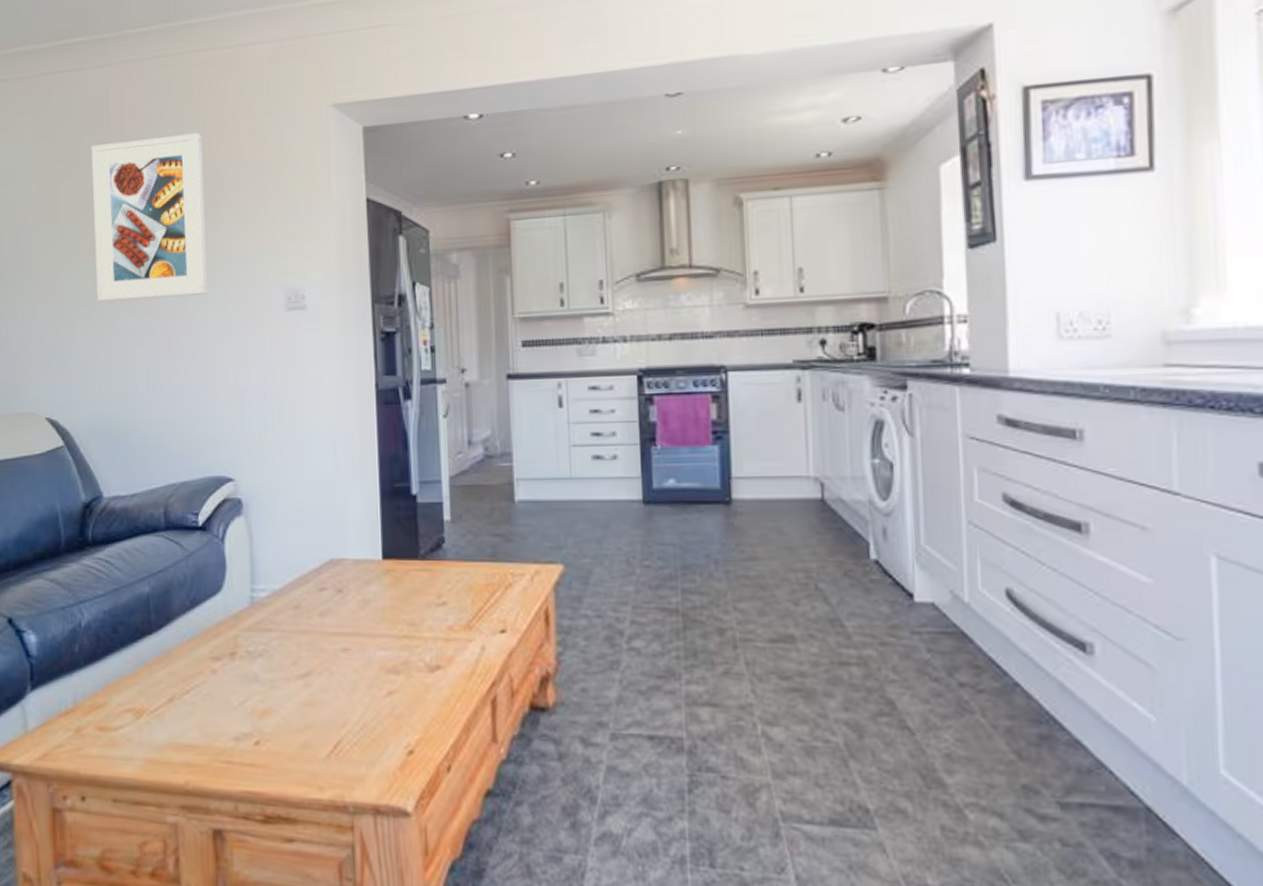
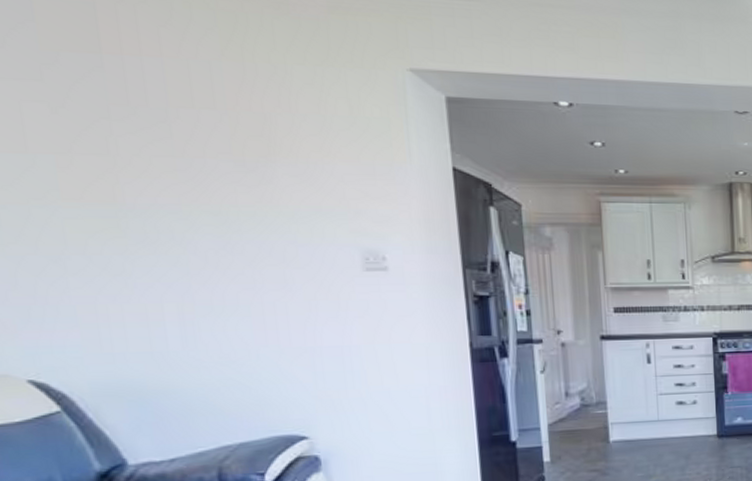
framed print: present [91,132,207,303] -> none [71,65,261,251]

